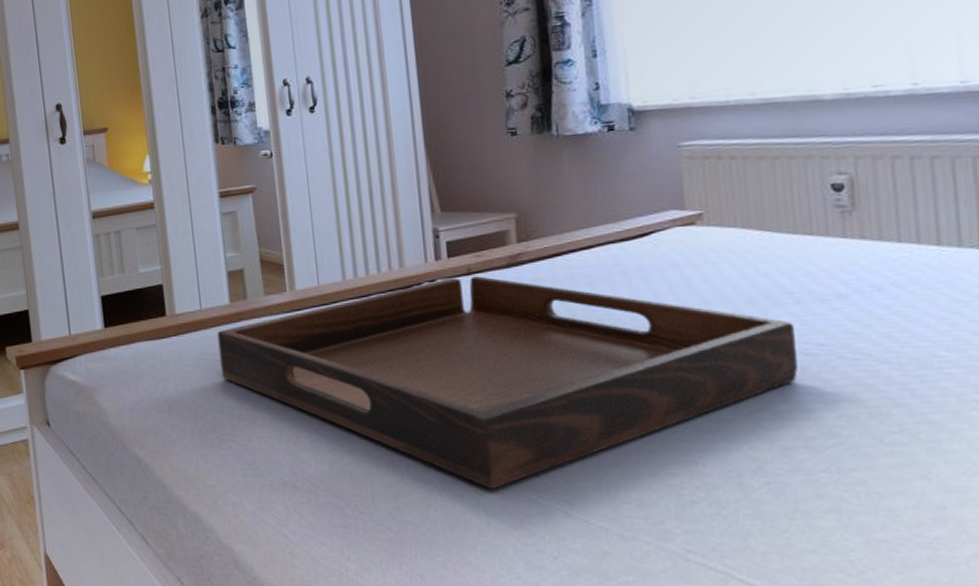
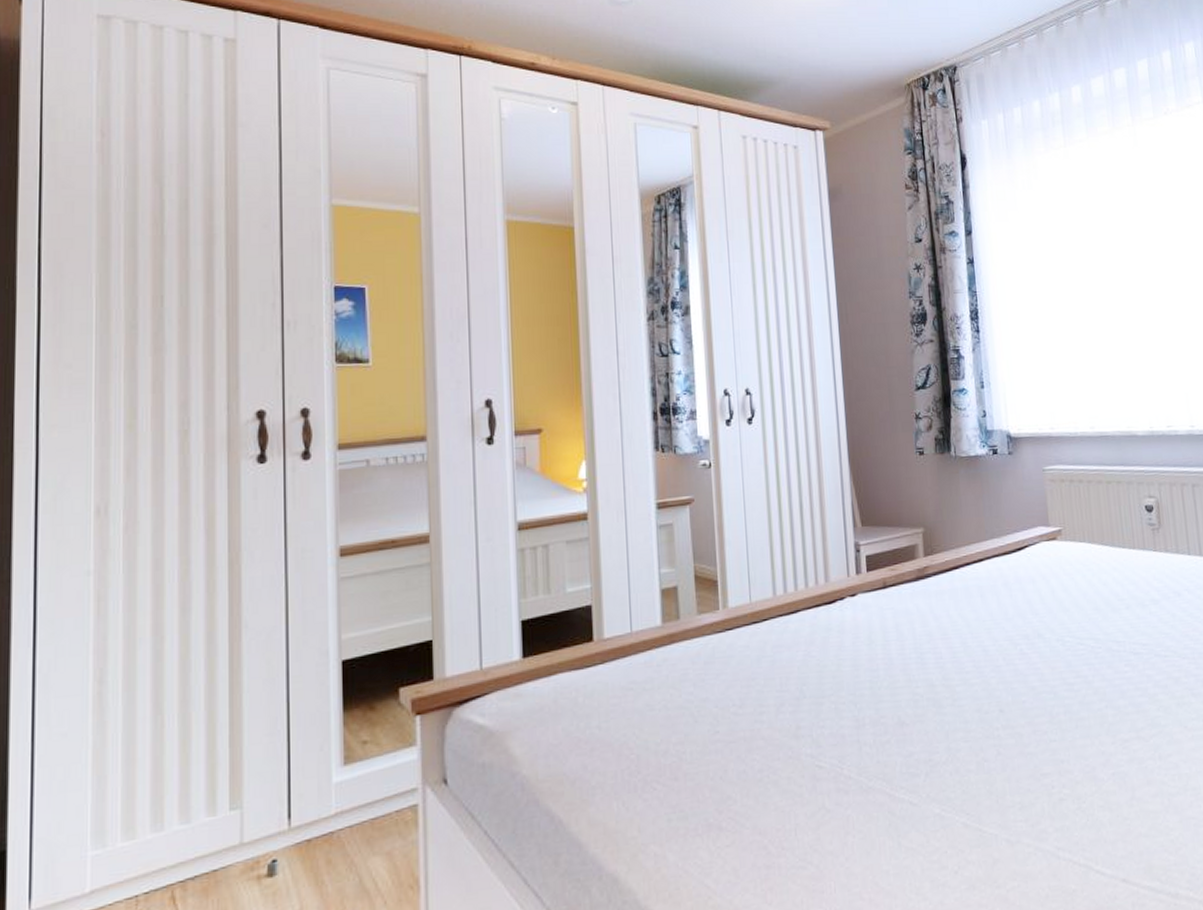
serving tray: present [217,276,798,488] -> none [647,589,1130,807]

